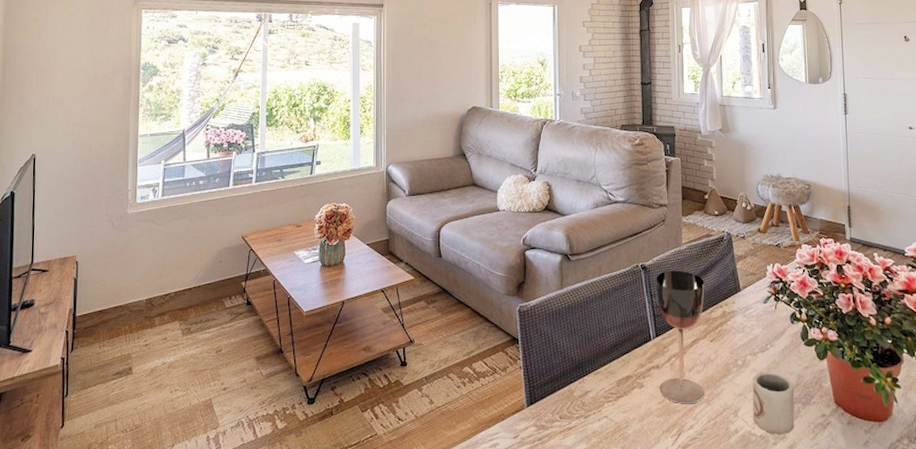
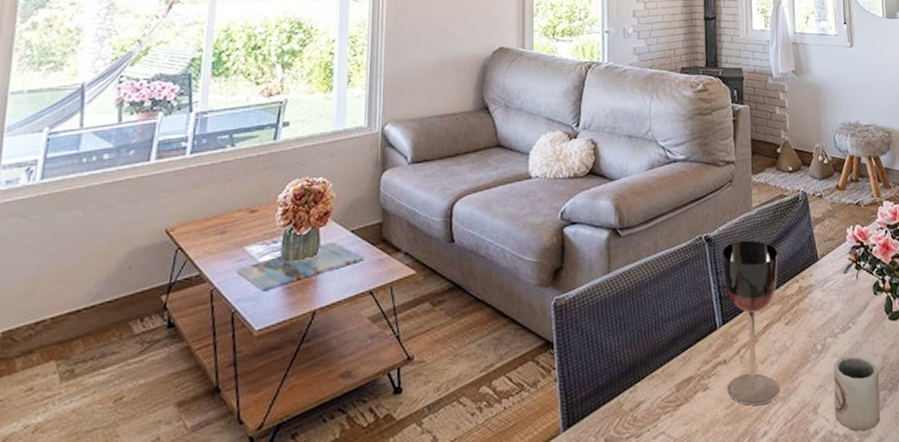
magazine: none [290,251,377,284] -> present [237,241,365,292]

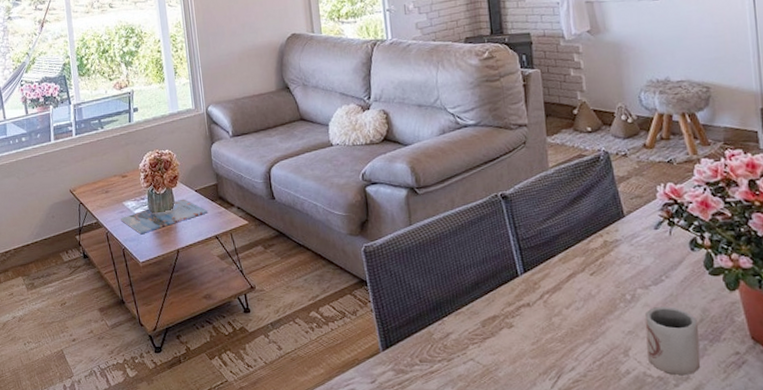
wineglass: present [722,240,780,406] -> none [519,197,587,345]

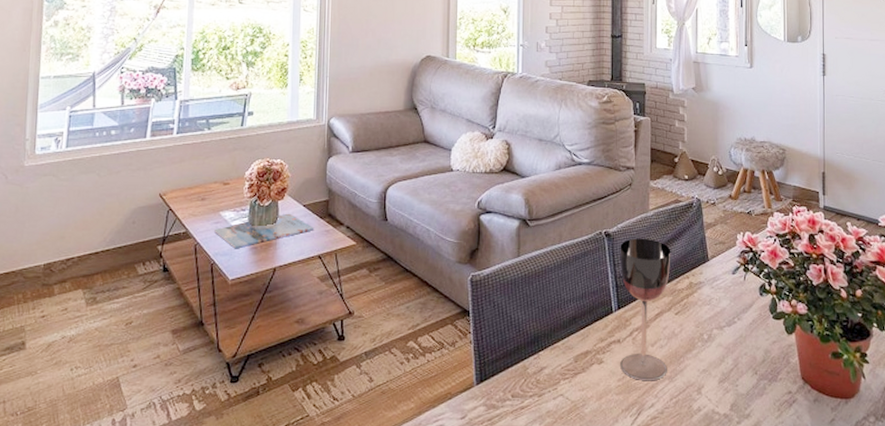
wineglass: none [519,197,587,345] -> present [620,238,671,381]
cup: present [644,307,701,376] -> none [717,347,761,413]

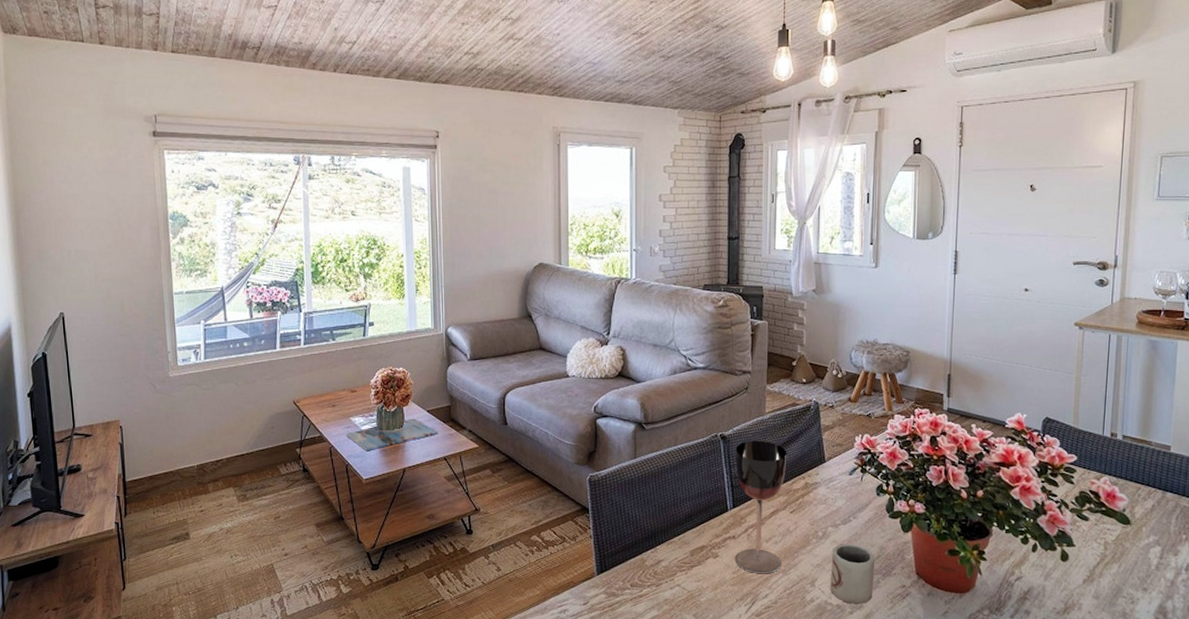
cup: none [717,347,761,413] -> present [831,544,875,605]

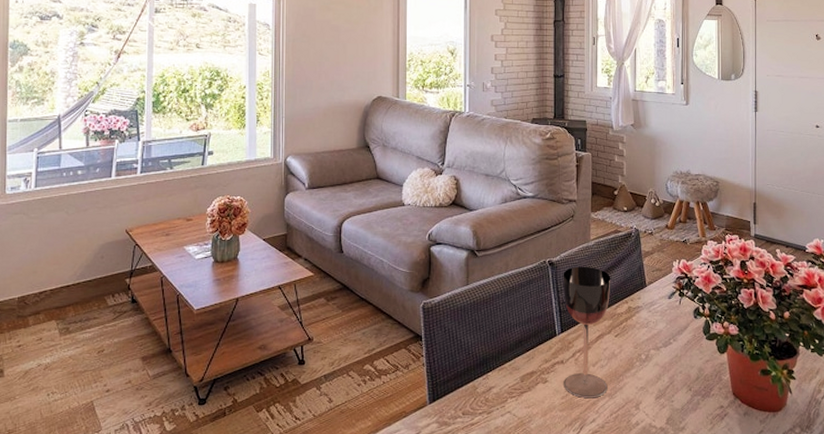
magazine: present [346,418,439,452] -> none [179,247,274,281]
cup: present [831,544,875,605] -> none [654,366,695,427]

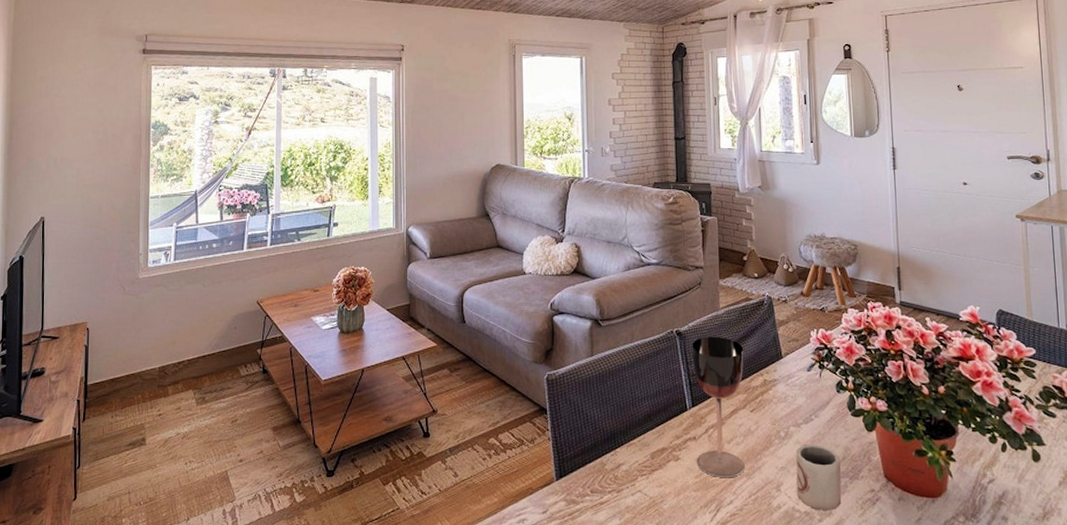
cup: none [654,366,695,427] -> present [795,445,842,511]

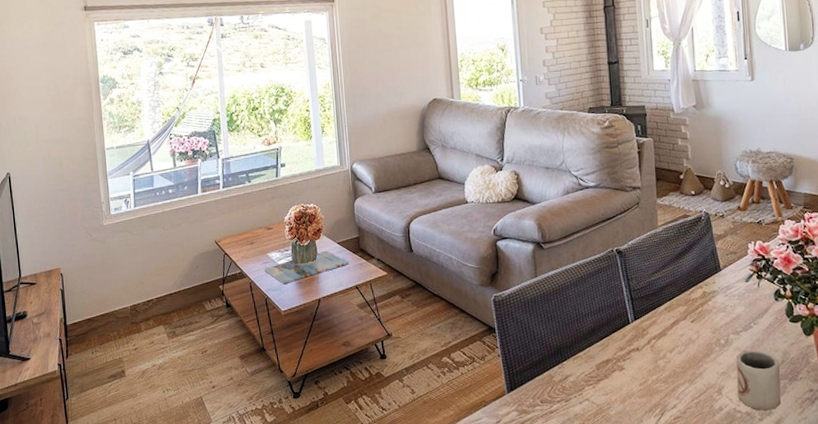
magazine: none [307,317,398,352] -> present [264,250,350,285]
wineglass: present [692,336,745,478] -> none [632,253,687,385]

